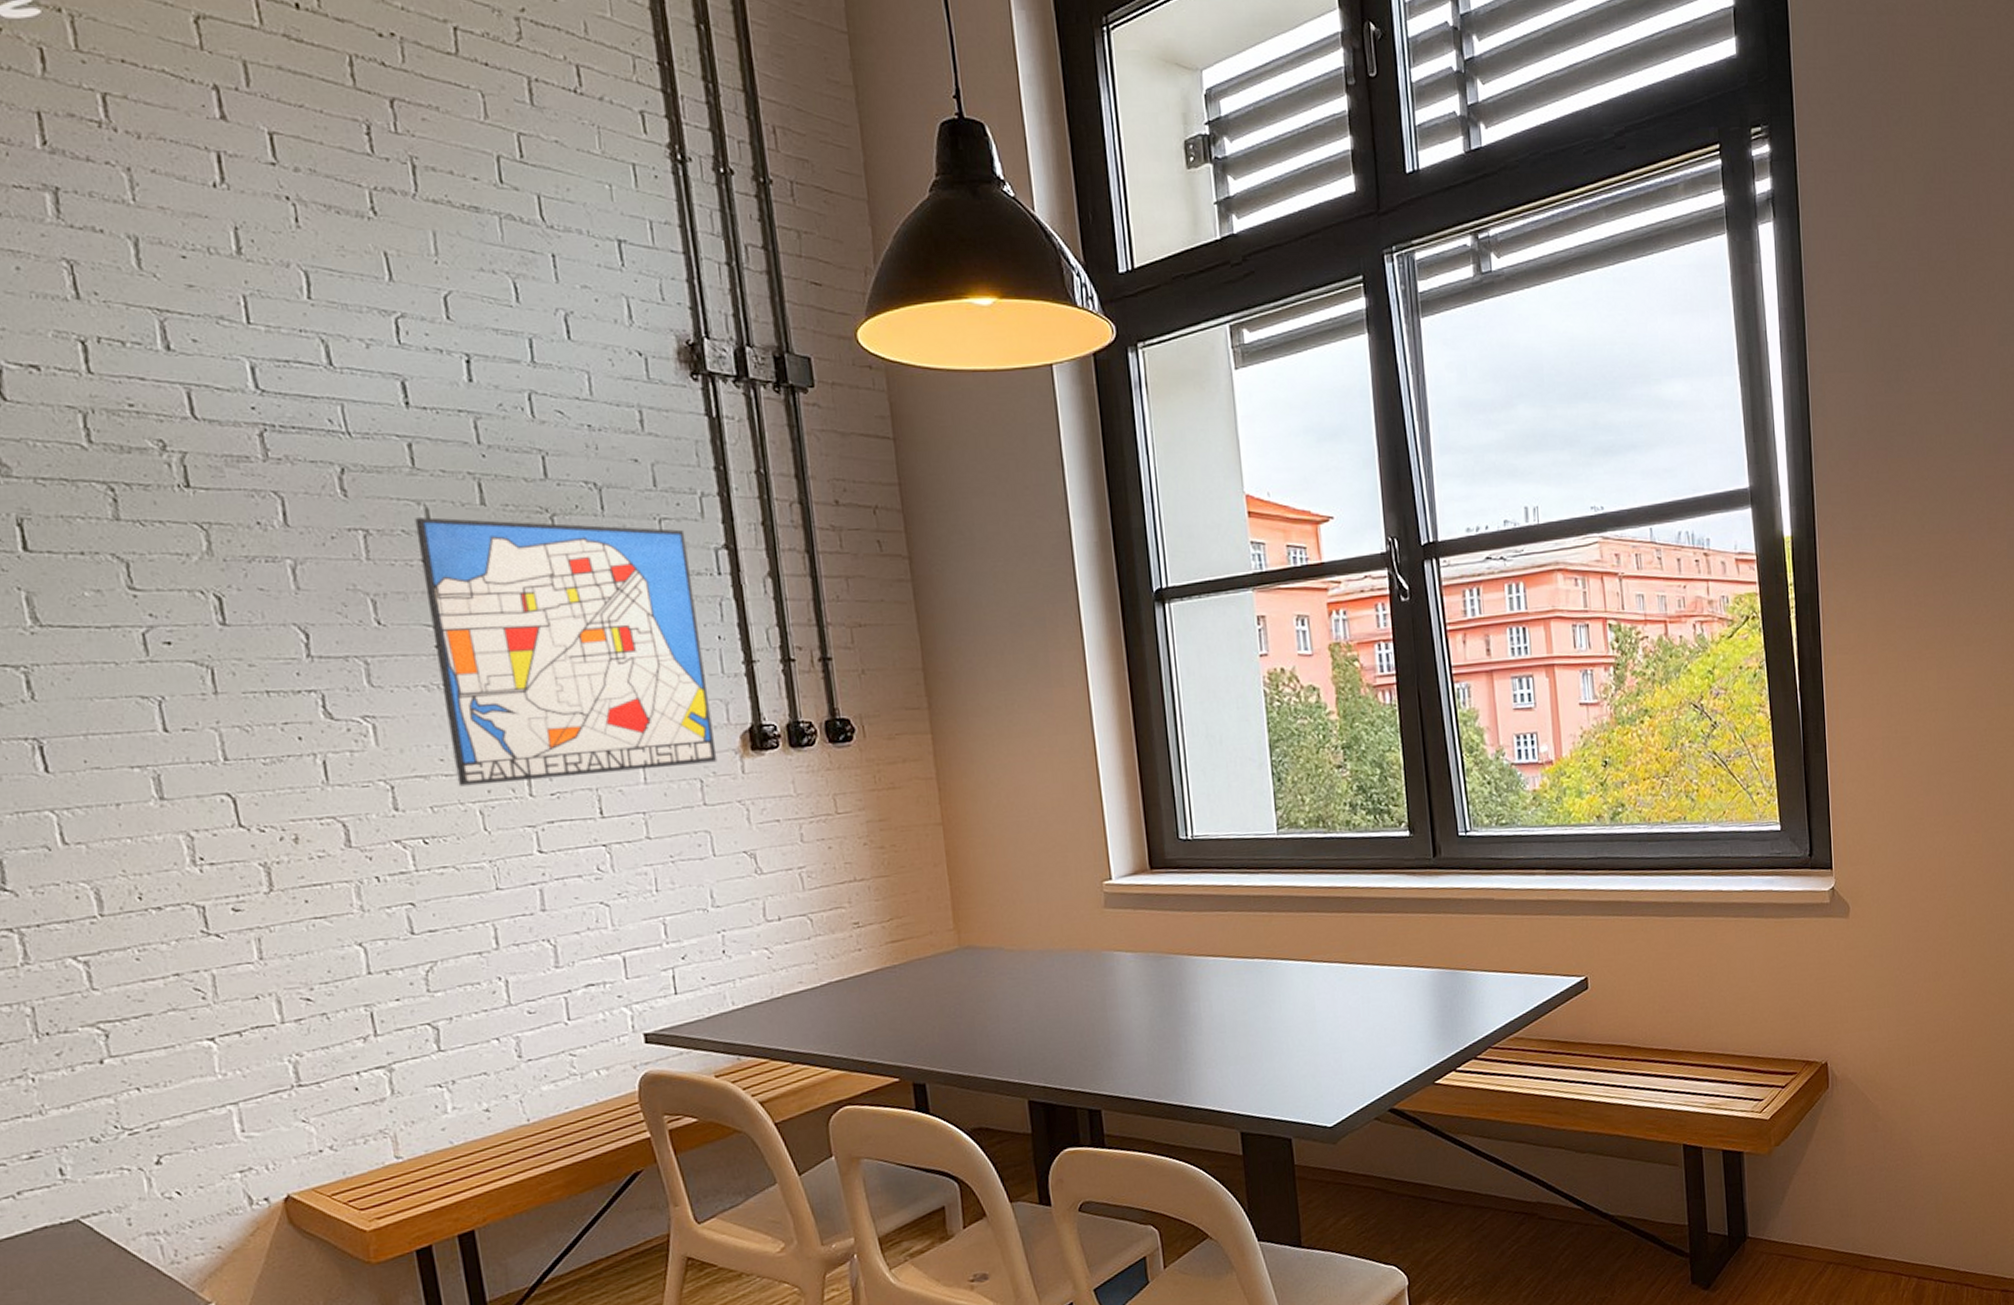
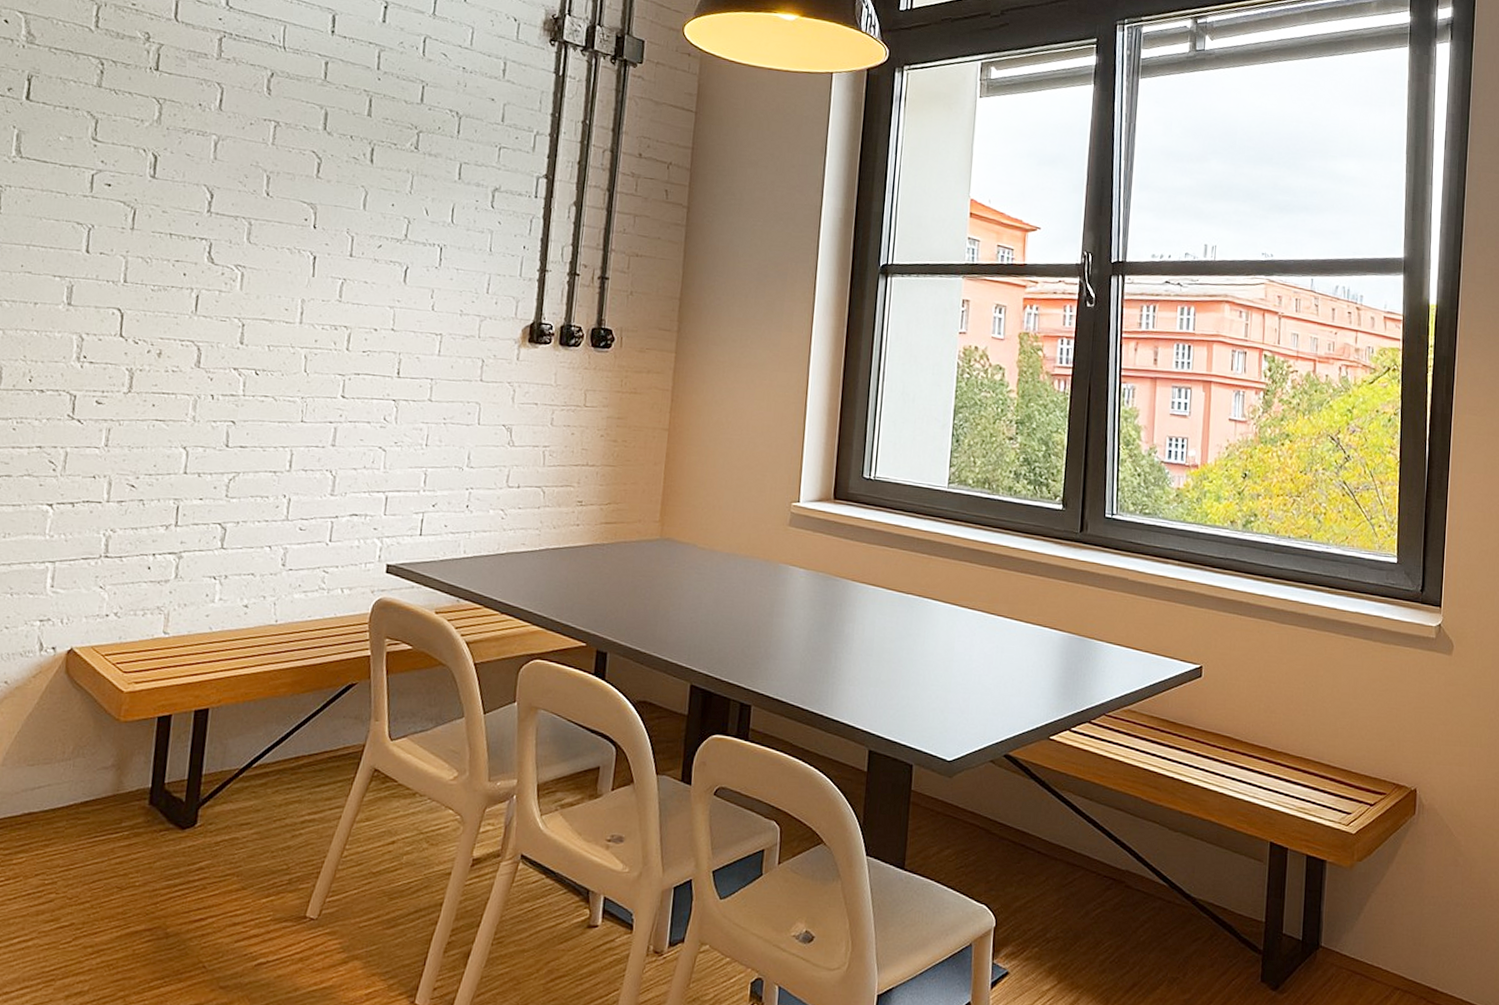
wall art: present [414,517,718,787] -> none [294,118,517,348]

